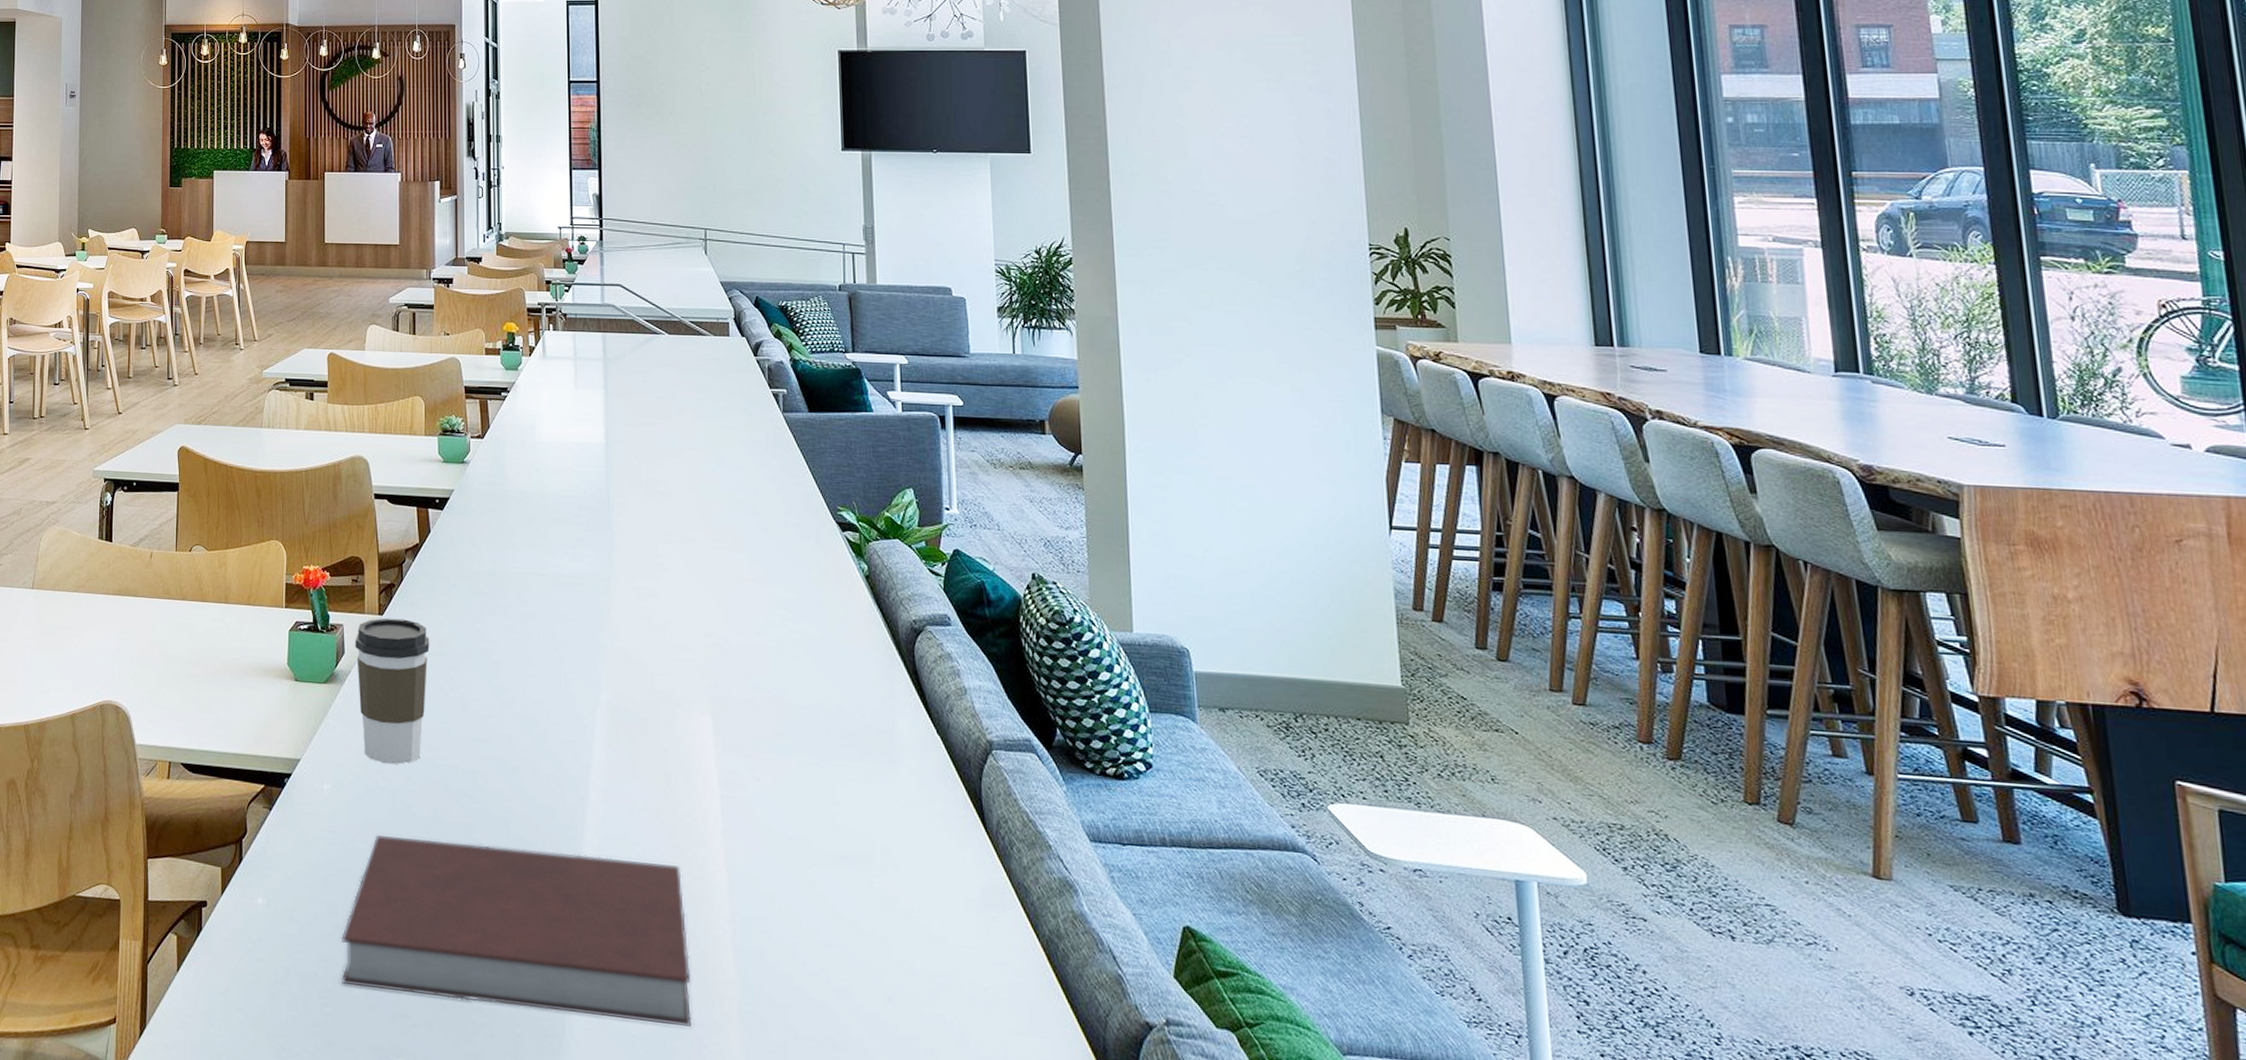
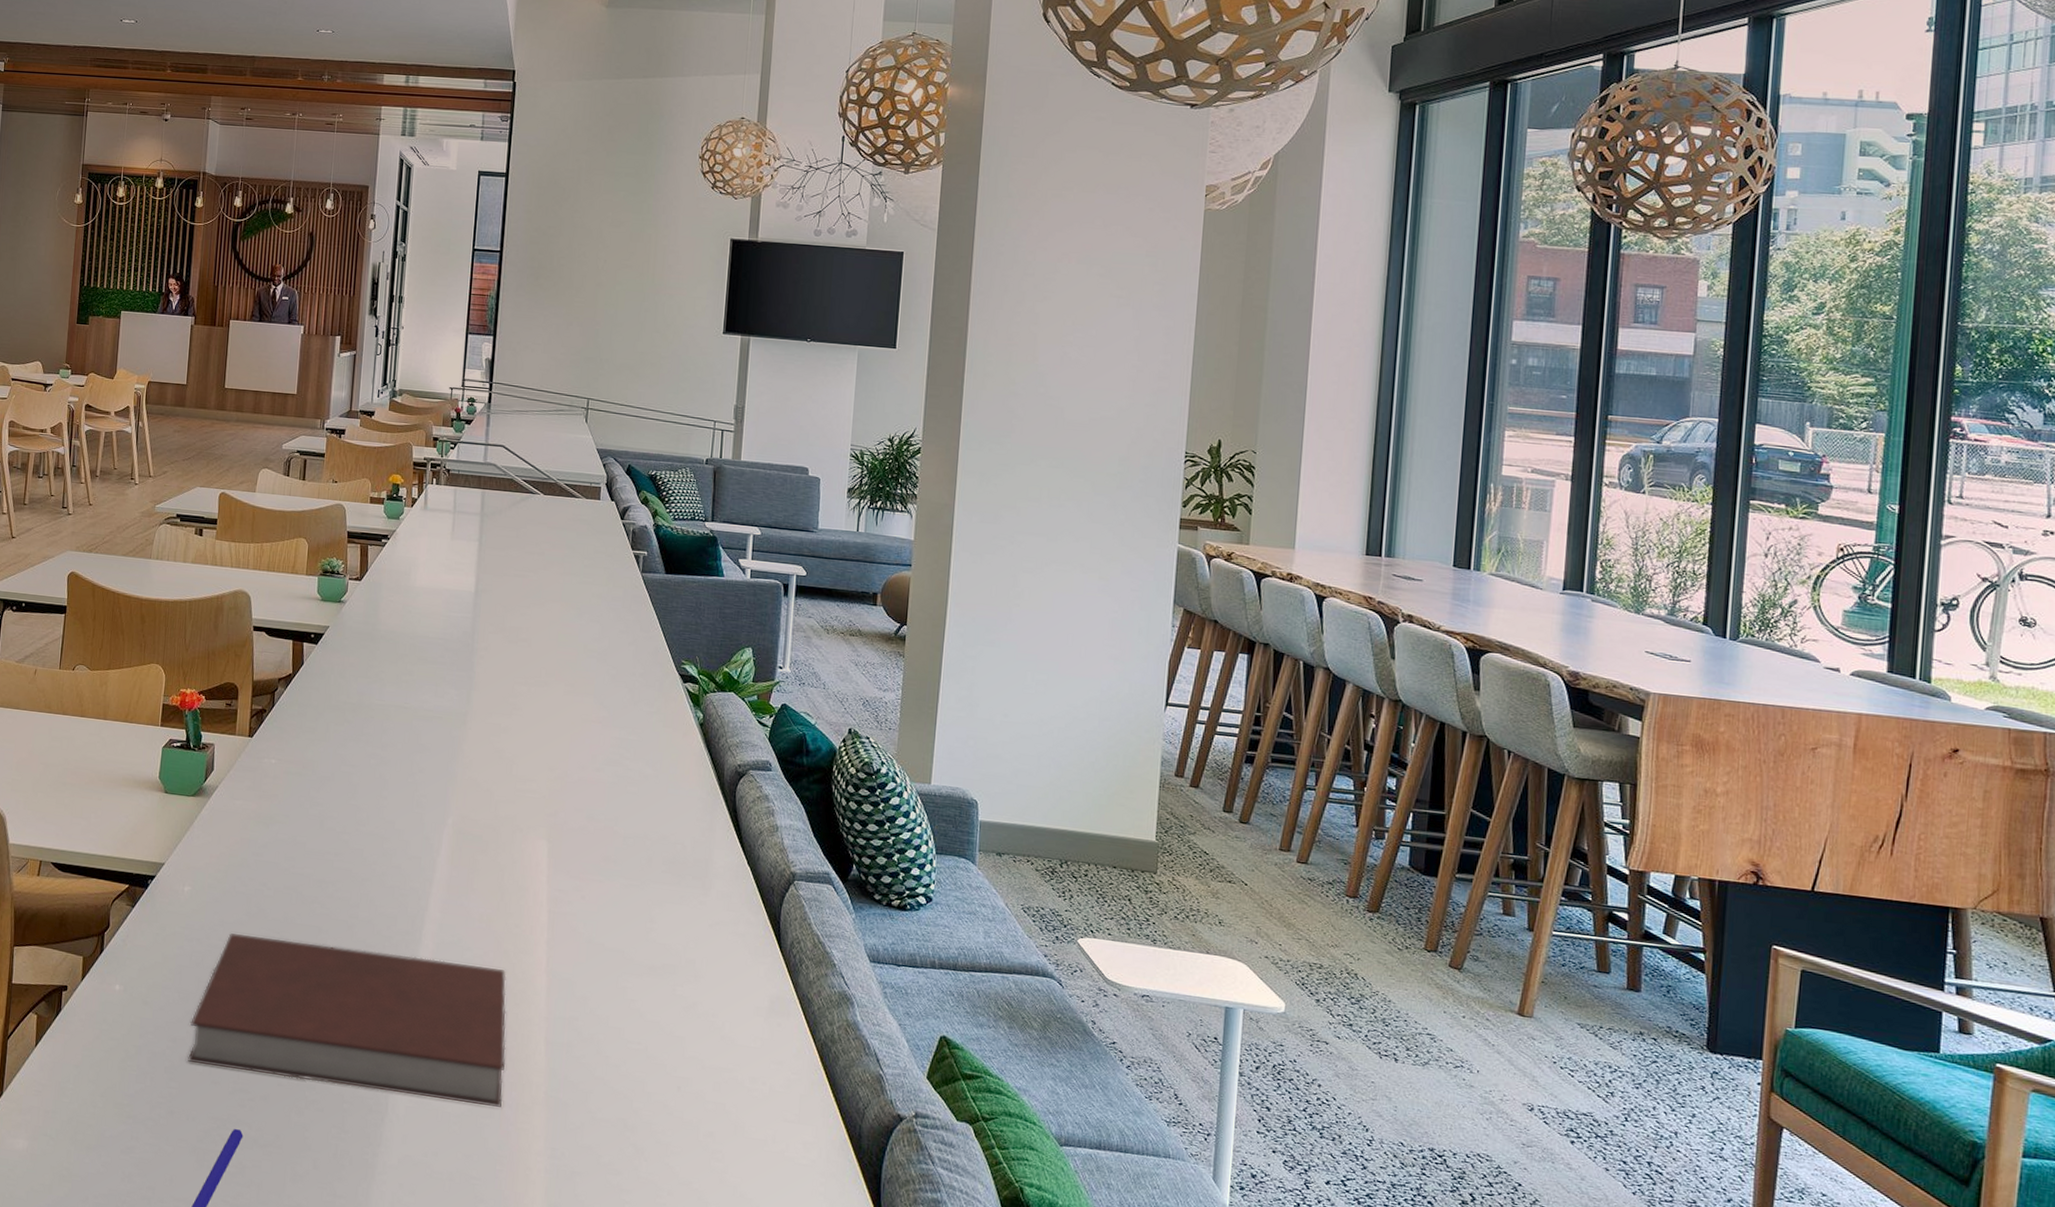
coffee cup: present [355,617,430,765] -> none [224,739,295,872]

